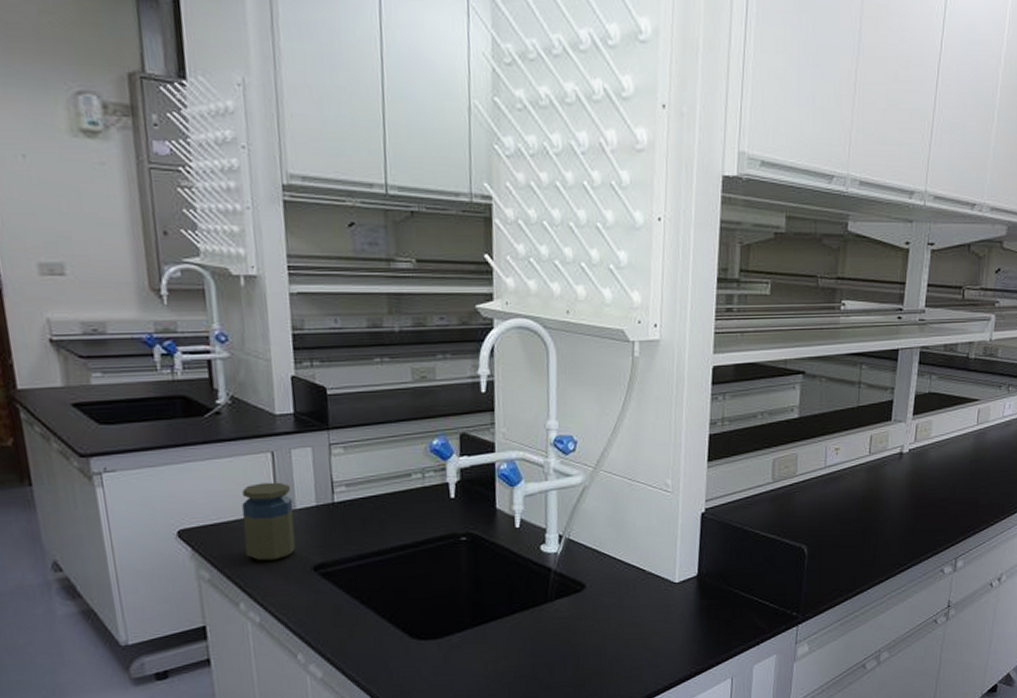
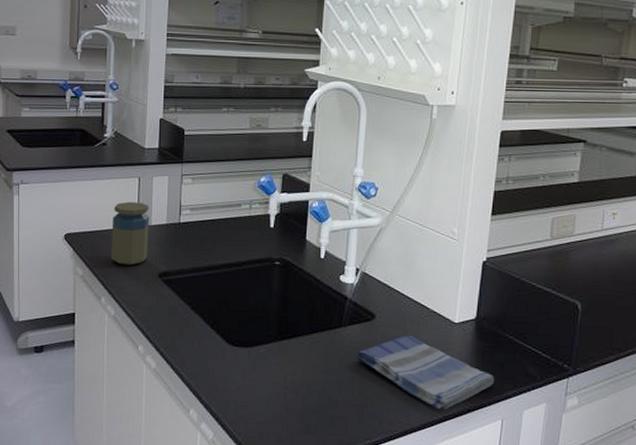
dish towel: none [569,601,722,677] -> present [358,335,495,409]

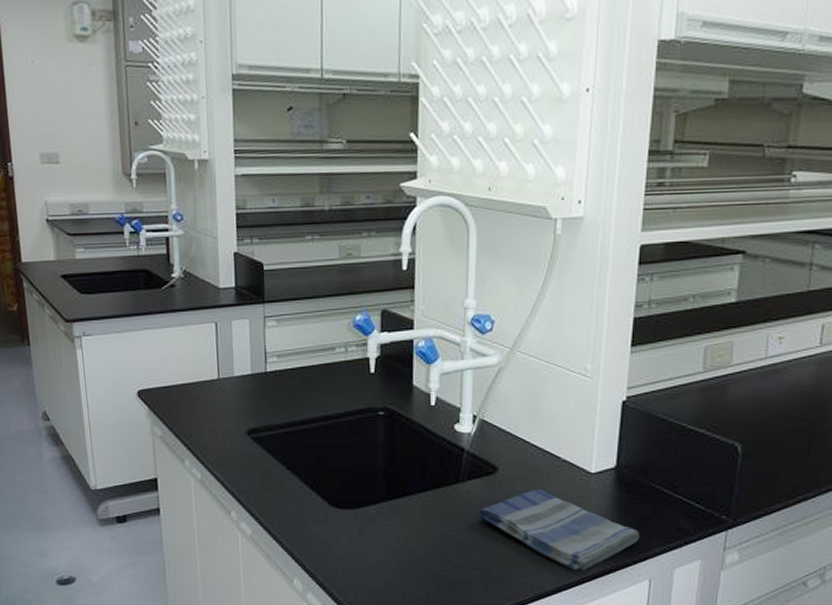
jar: present [111,201,150,266] -> none [189,350,233,423]

